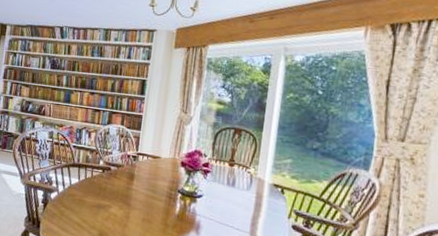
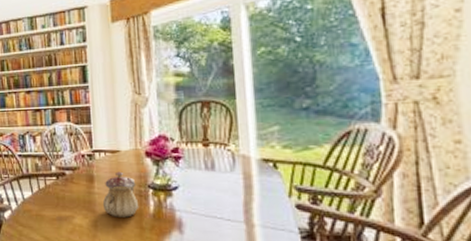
teapot: none [137,174,169,214] -> present [102,171,139,218]

